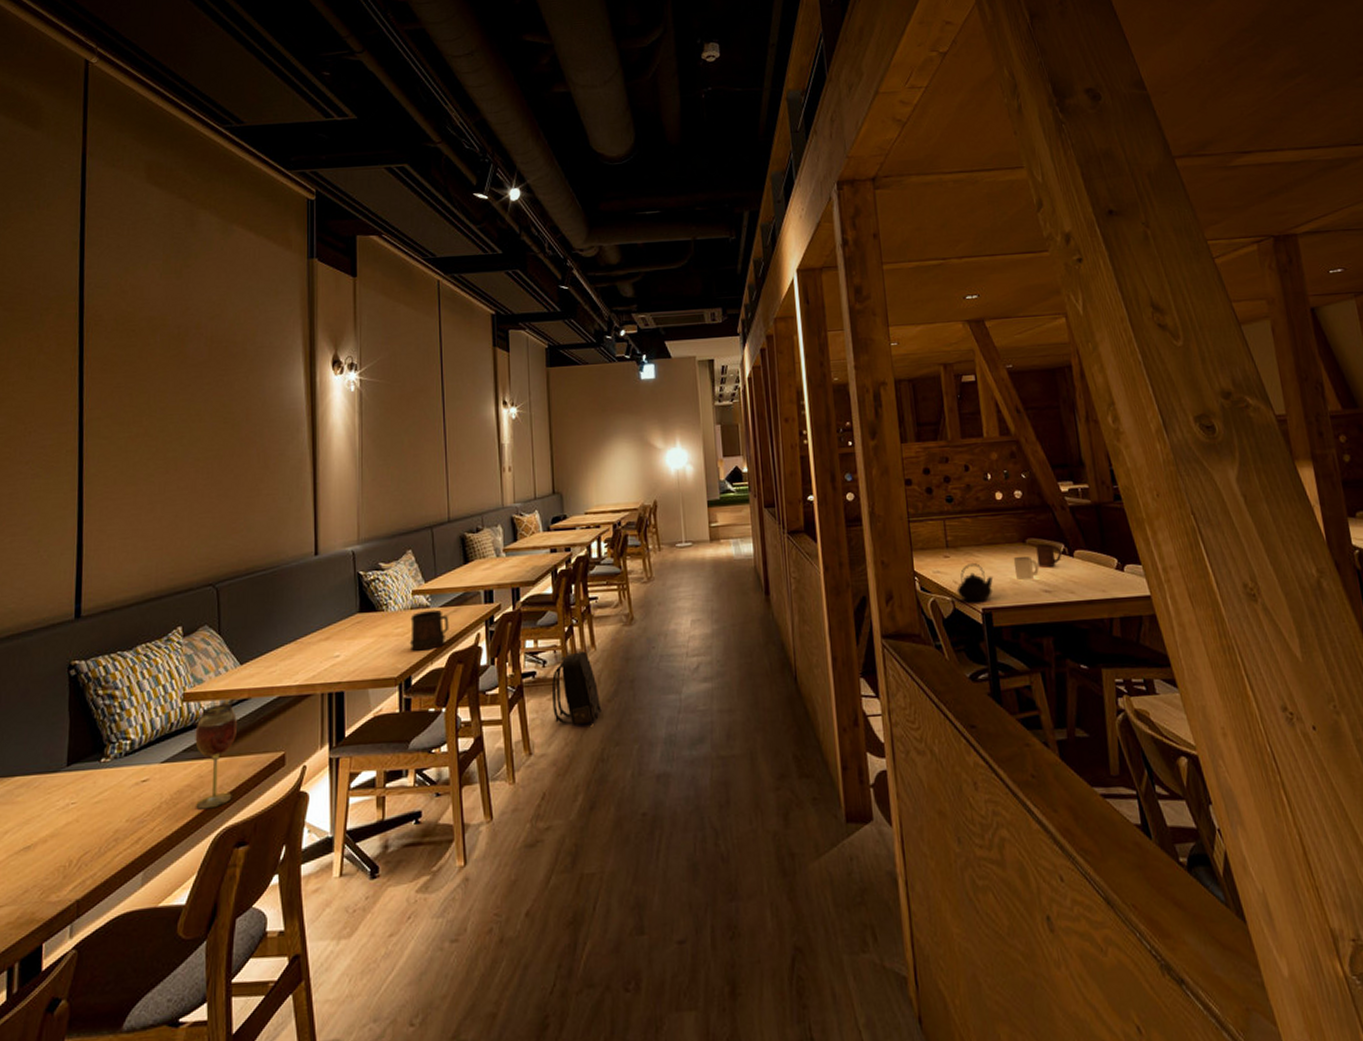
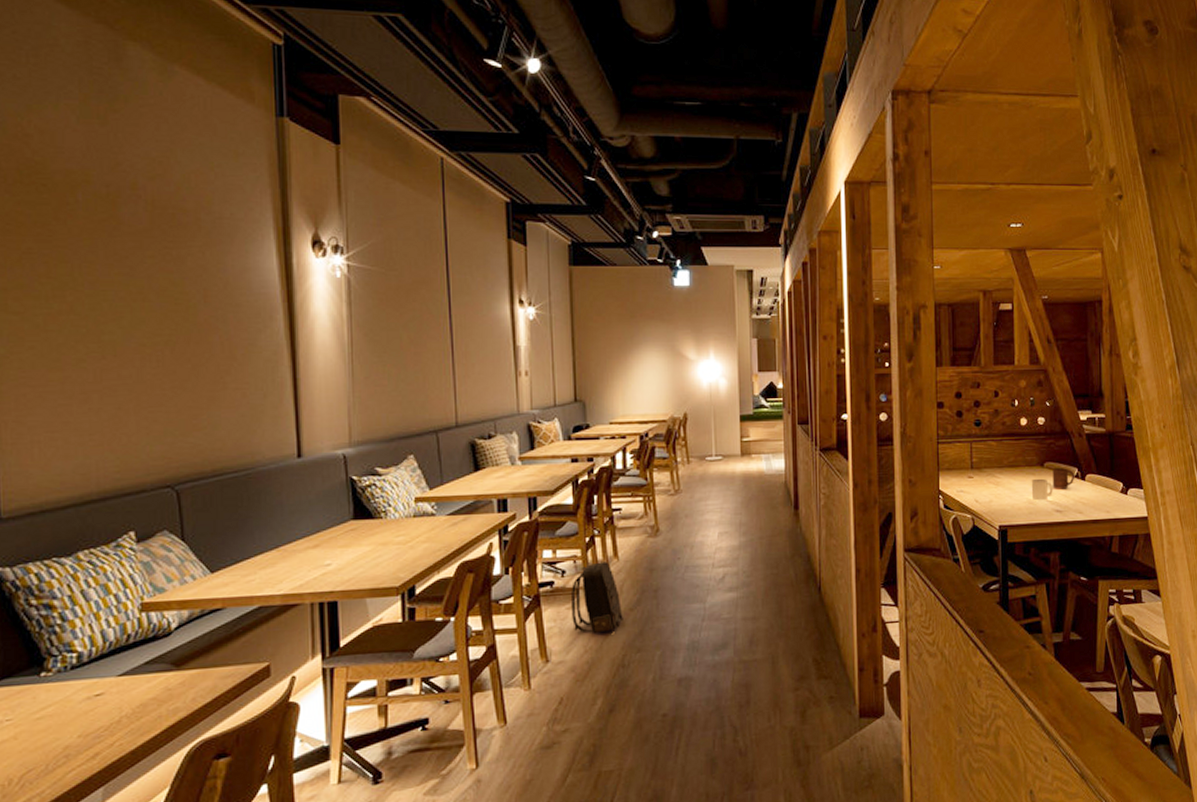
wineglass: present [195,703,238,810] -> none [159,613,212,723]
beer mug: present [409,609,449,651] -> none [412,517,458,560]
teapot: present [956,563,994,603] -> none [977,484,1012,521]

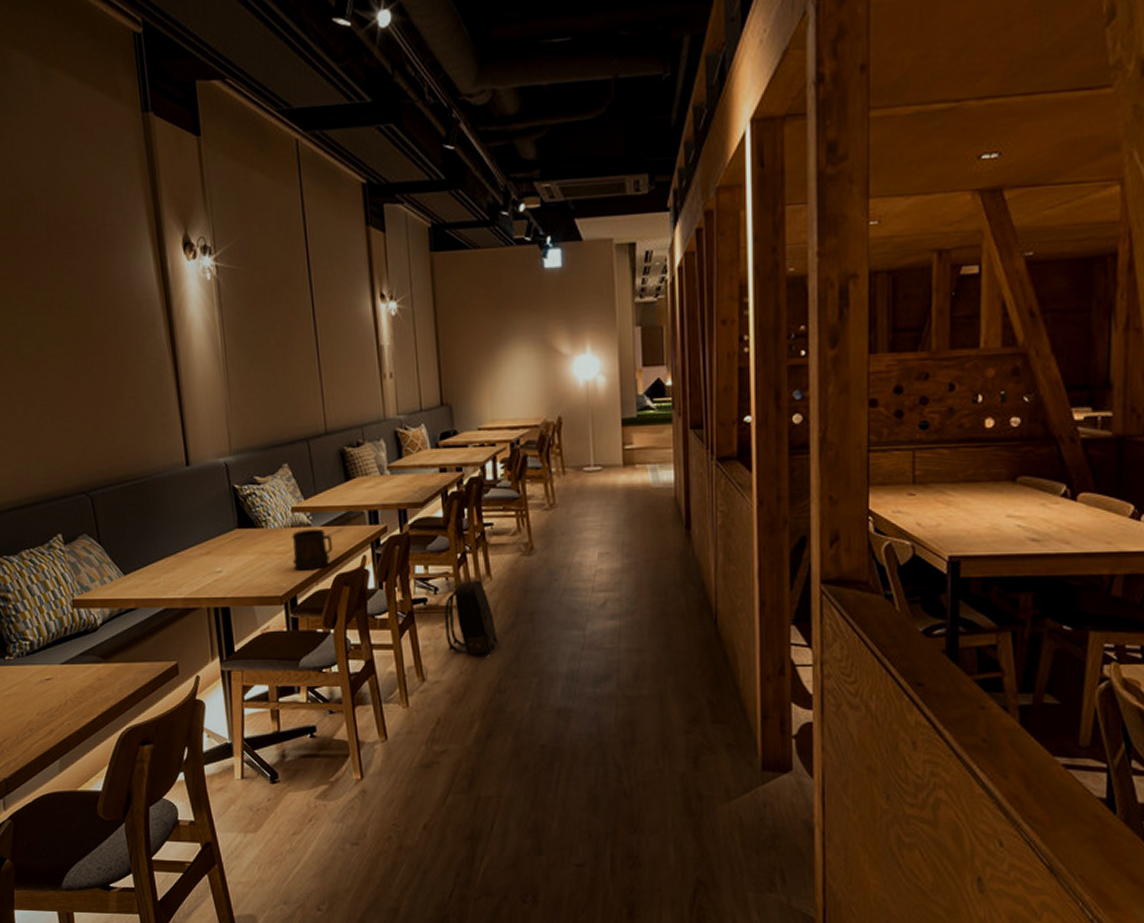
beer mug: none [412,517,458,560] -> present [291,528,333,570]
cup: present [1031,478,1053,501] -> none [996,497,1028,526]
cup: present [1052,468,1075,490] -> none [1028,484,1062,512]

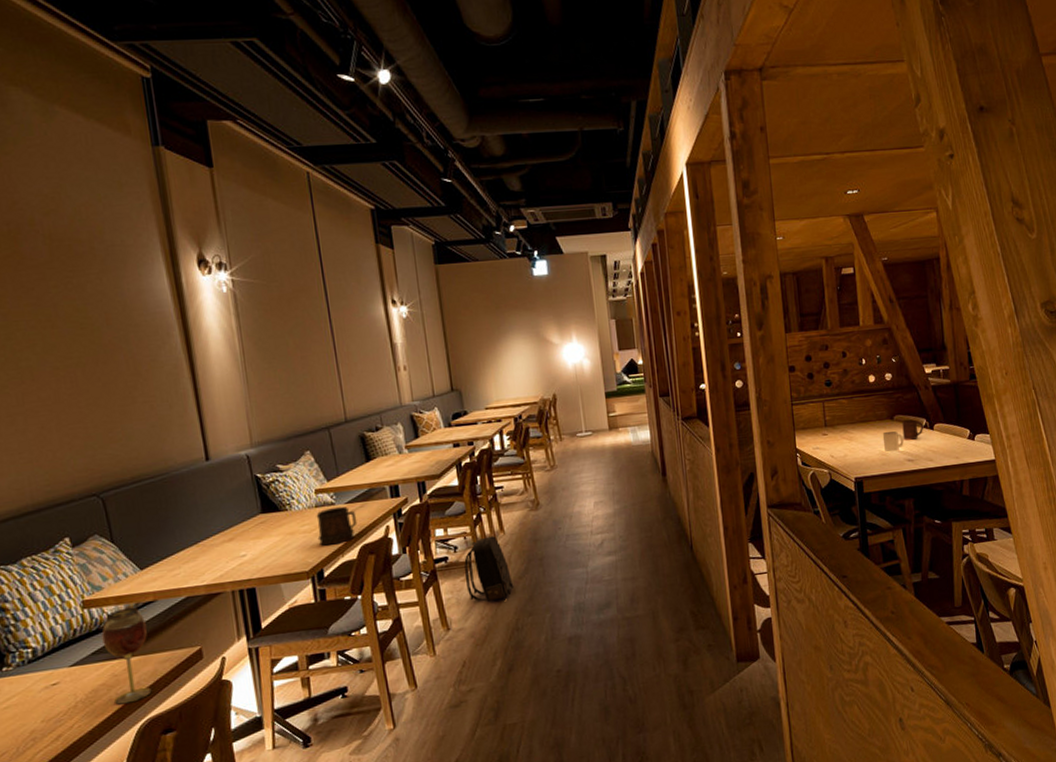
wineglass: none [89,612,132,709] -> present [101,606,152,705]
cup: none [996,497,1028,526] -> present [882,430,904,453]
cup: none [1028,484,1062,512] -> present [902,419,924,440]

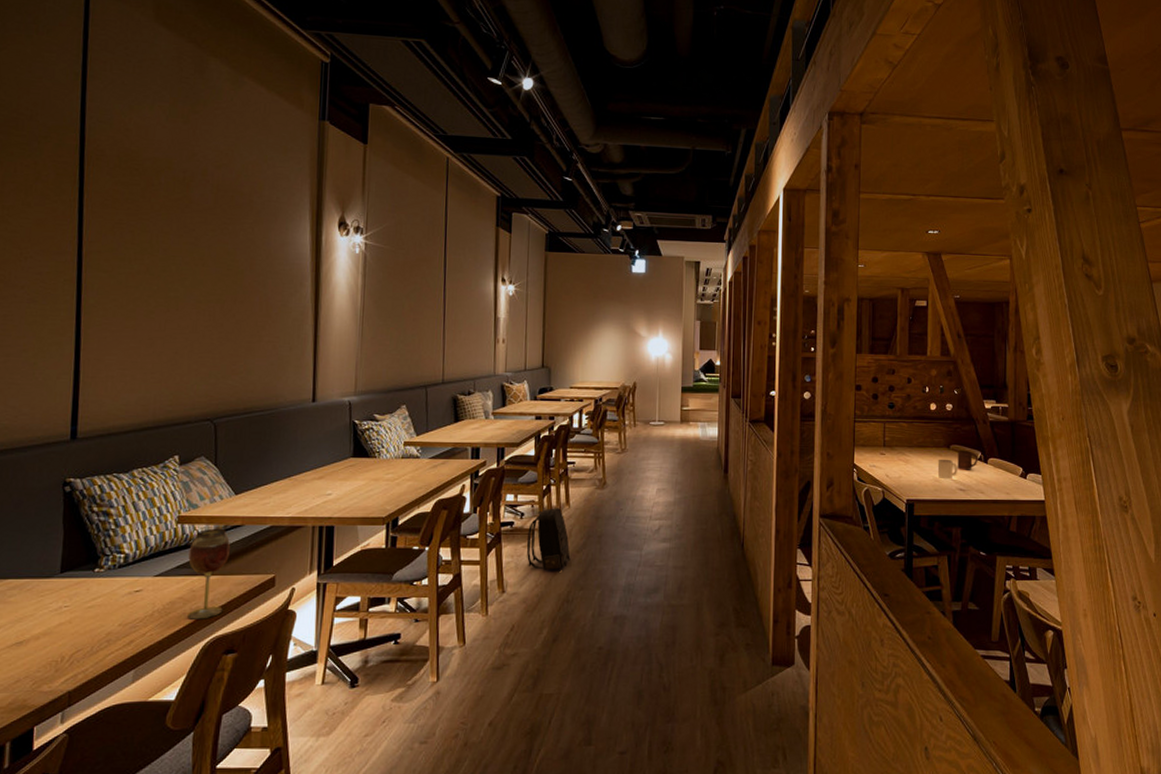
beer mug: present [316,506,358,546] -> none [398,460,437,496]

